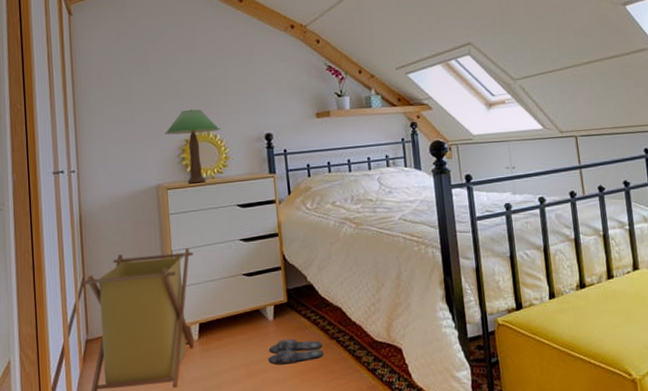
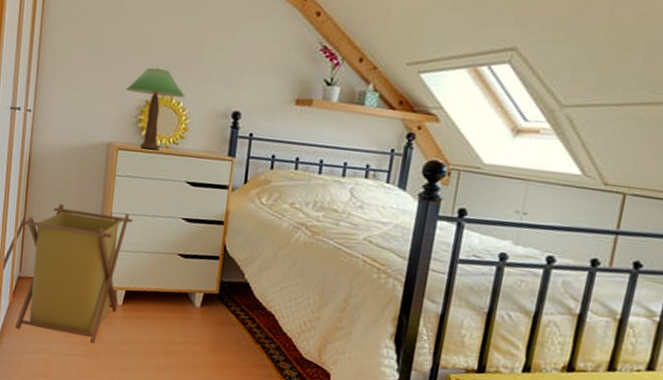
slippers: present [268,338,324,365] -> none [187,328,246,358]

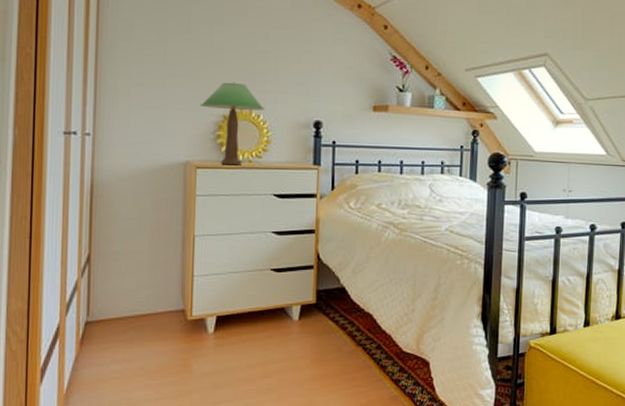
laundry basket: present [15,204,133,343] -> none [85,233,218,382]

